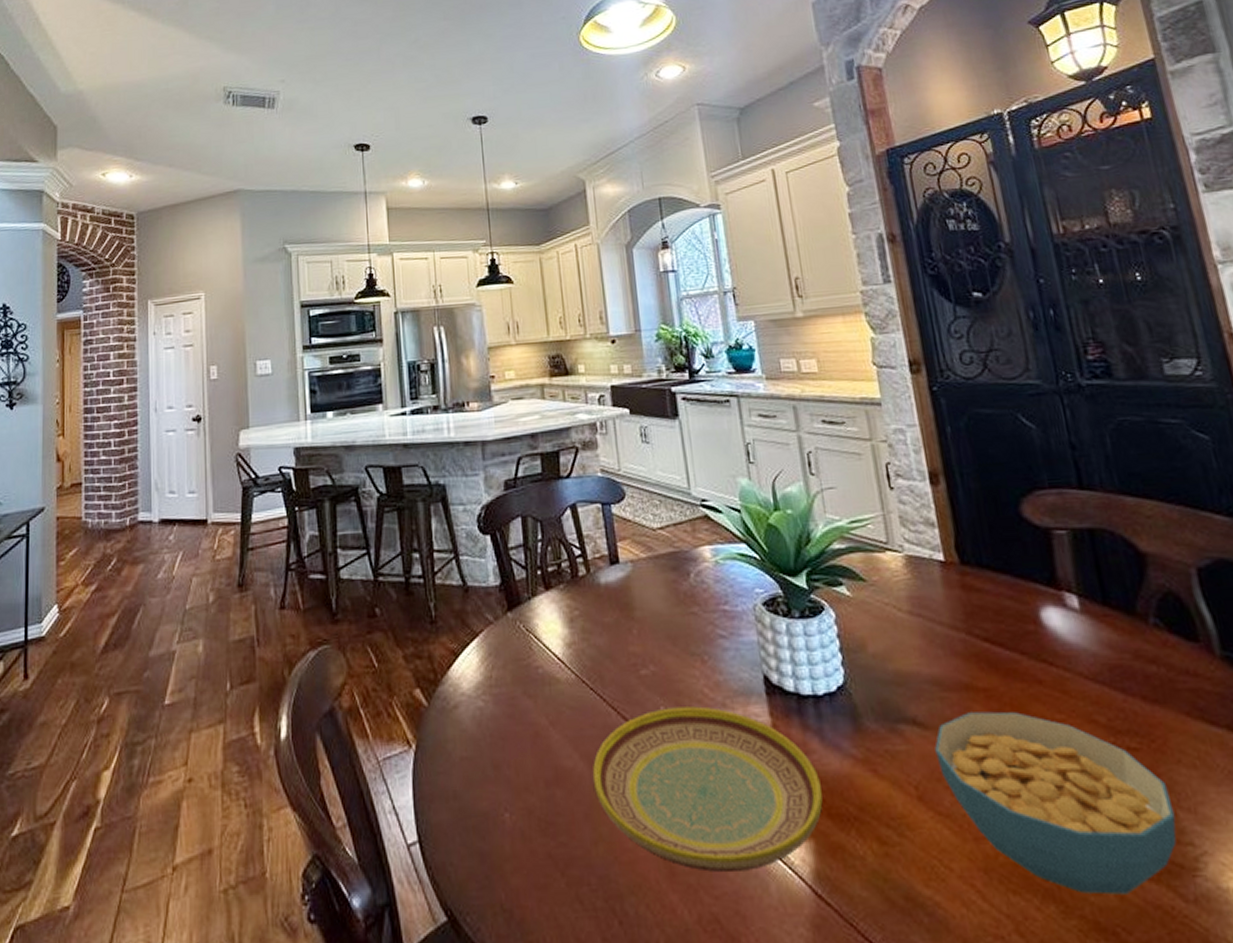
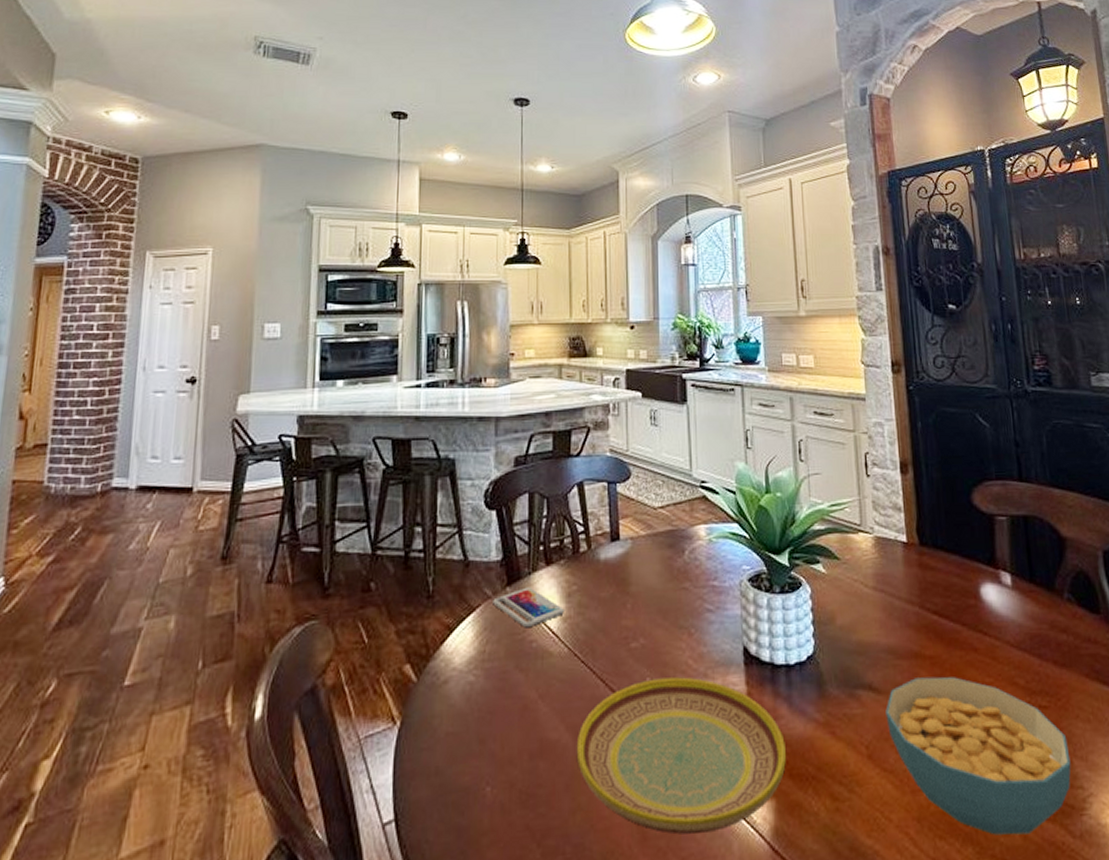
smartphone: none [495,612,568,654] -> present [493,587,564,628]

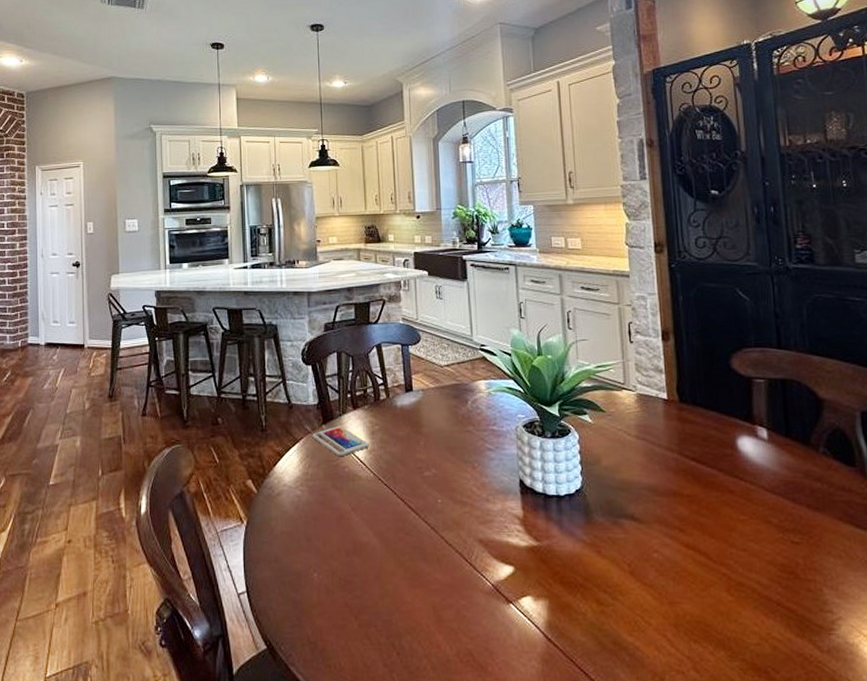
plate: present [576,677,787,835] -> none [382,500,558,620]
cereal bowl: present [886,676,1071,836] -> none [646,512,821,645]

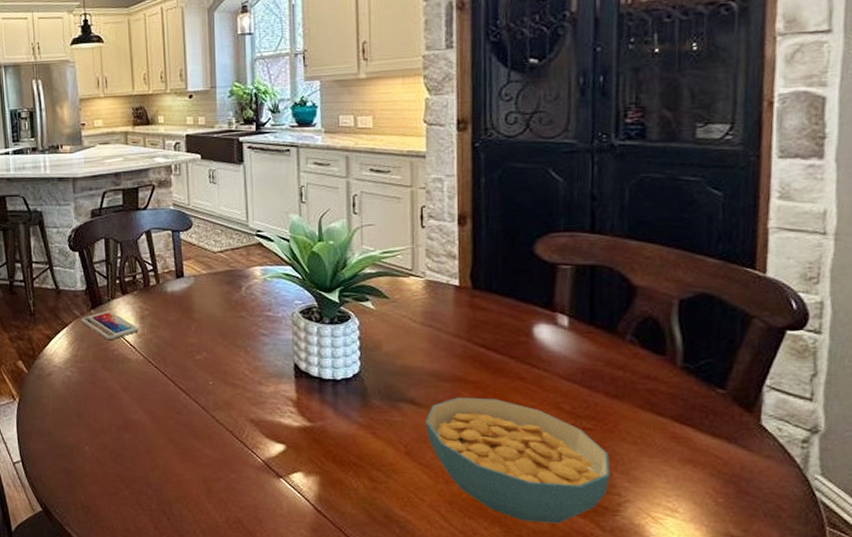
cereal bowl: none [646,512,821,645] -> present [425,397,610,524]

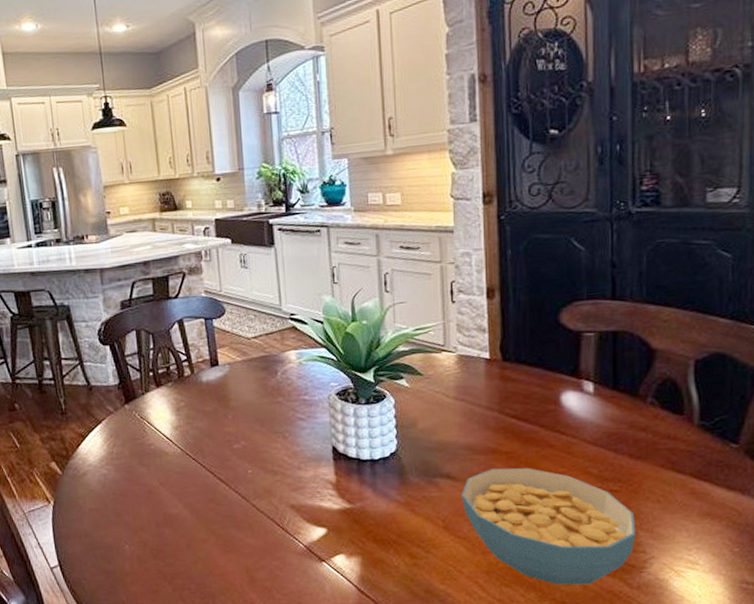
smartphone: present [81,311,139,341] -> none [115,404,175,435]

